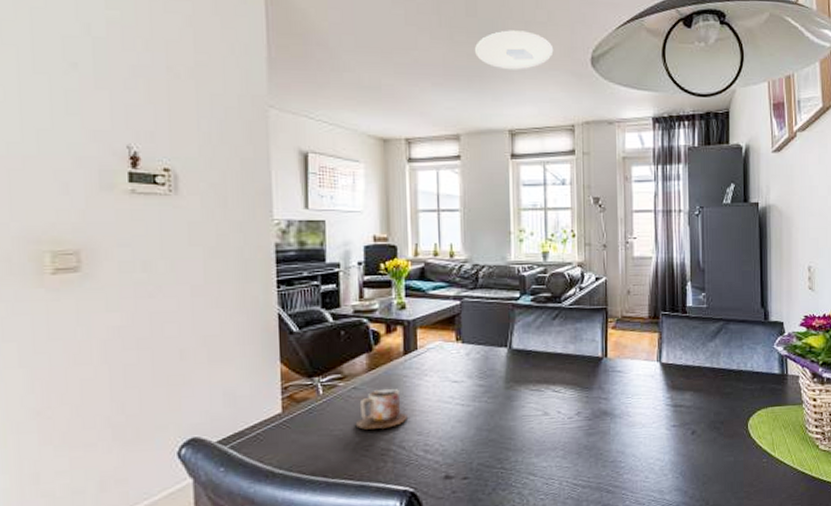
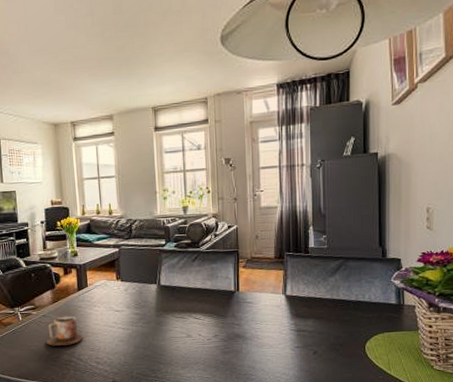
ceiling light: present [475,30,554,70] -> none [122,20,188,56]

